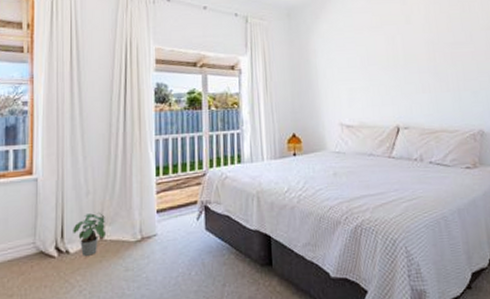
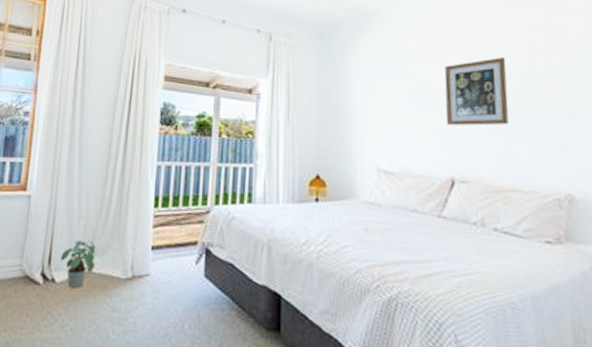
wall art: none [387,27,437,84] -> present [444,58,509,126]

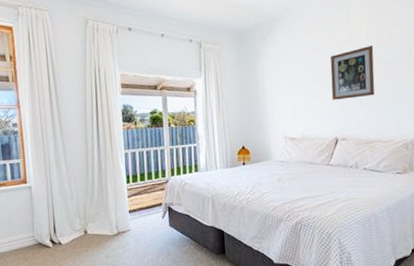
potted plant: present [60,240,96,288] -> none [62,213,89,247]

